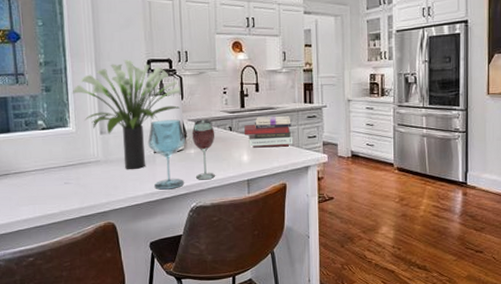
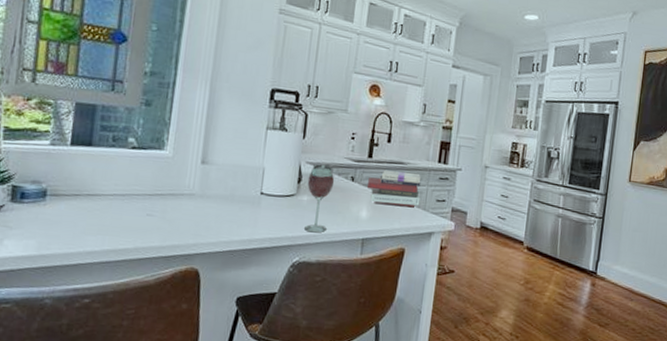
flower arrangement: present [72,59,181,169] -> none [176,84,304,210]
wine glass: present [147,119,186,190] -> none [254,157,301,238]

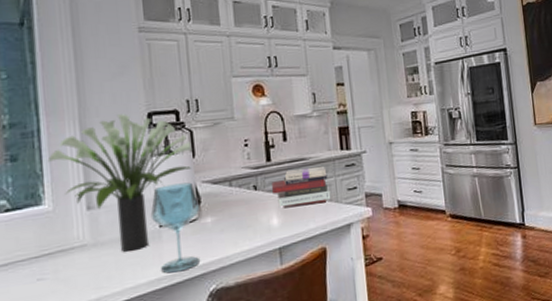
flower arrangement: none [176,84,304,210] -> present [47,114,192,252]
wine glass: none [254,157,301,238] -> present [150,182,201,274]
wineglass: present [304,163,335,233] -> none [207,179,239,255]

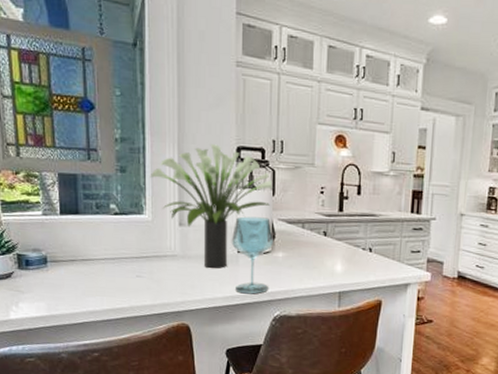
books: present [272,165,331,208] -> none [340,223,395,260]

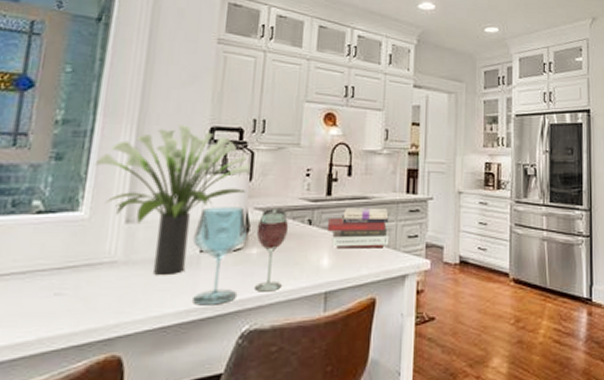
wineglass: none [281,220,308,288] -> present [255,209,289,292]
books: none [340,223,395,260] -> present [328,207,390,249]

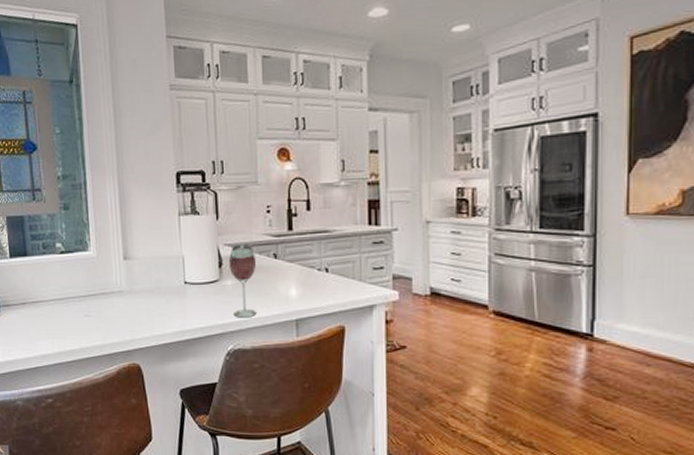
flower arrangement: present [94,125,250,275] -> none [92,172,216,302]
wine glass: present [192,207,248,306] -> none [177,244,222,328]
books: present [328,207,390,249] -> none [292,240,354,280]

